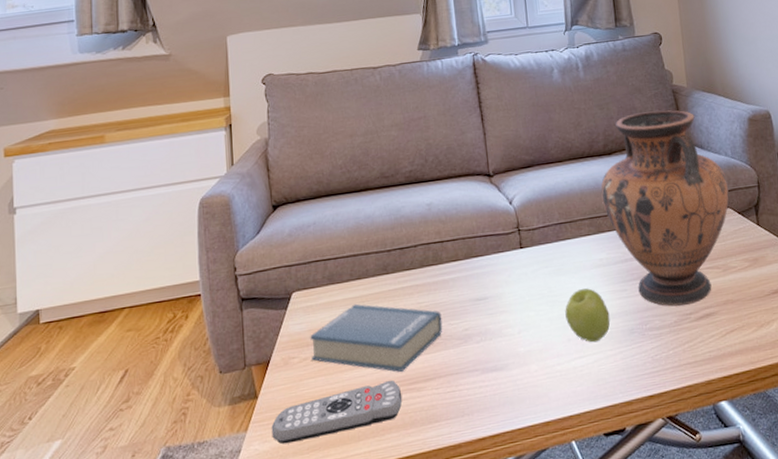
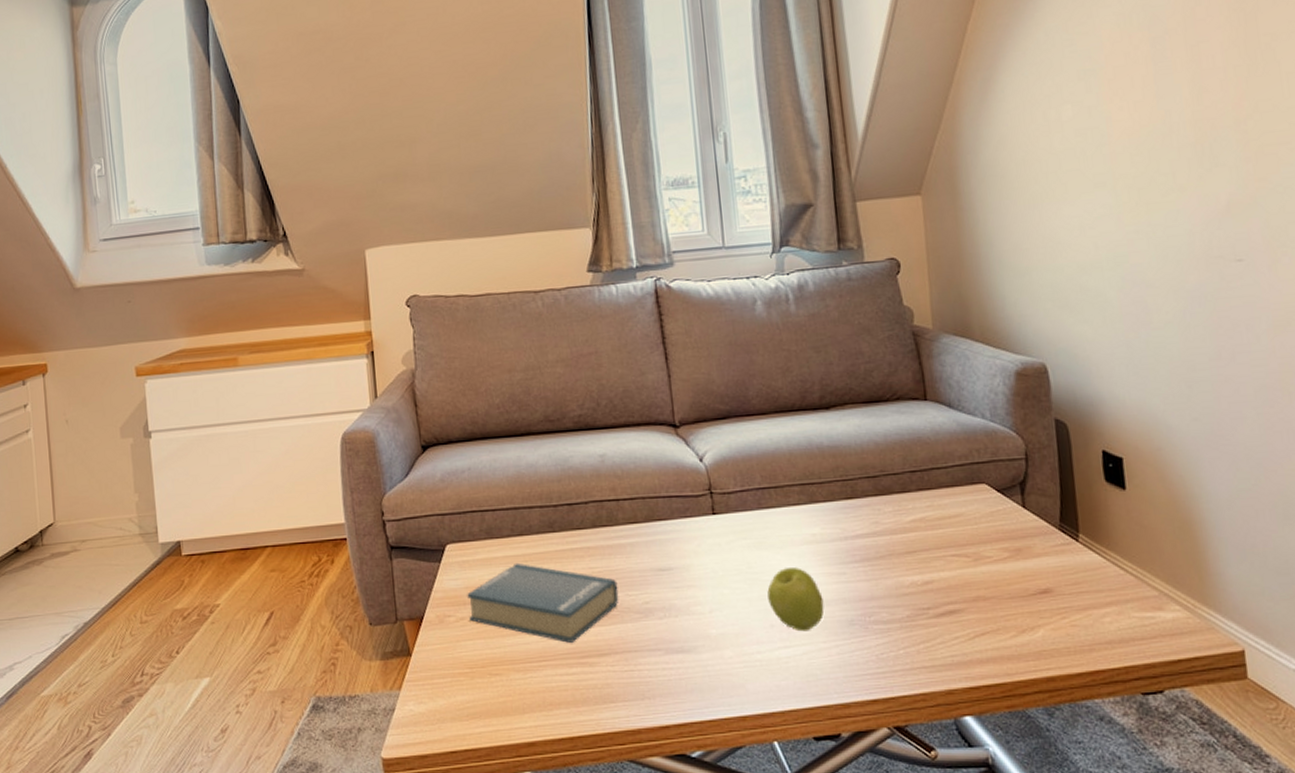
remote control: present [271,380,402,445] -> none [427,650,572,708]
vase: present [600,110,729,307] -> none [815,357,985,598]

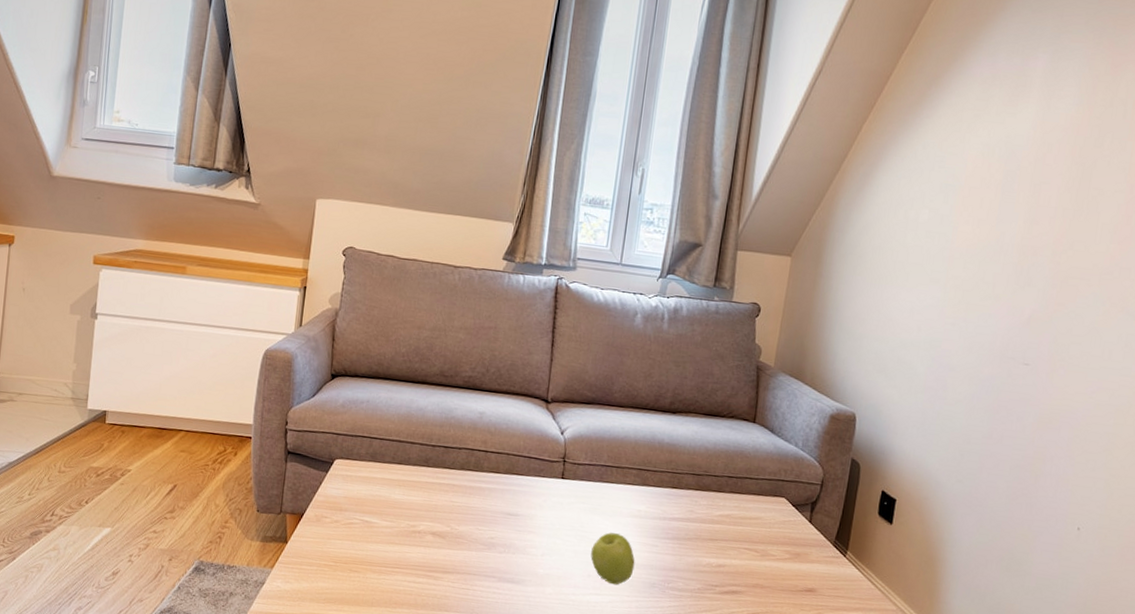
hardback book: present [467,562,619,643] -> none [342,485,472,558]

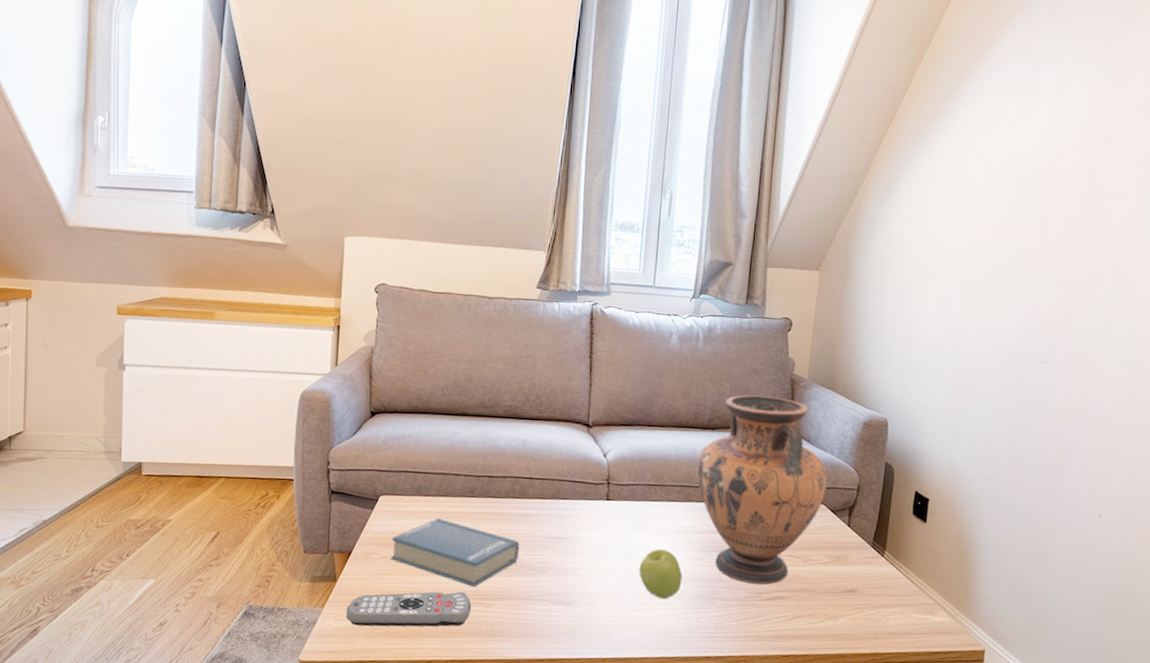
remote control: none [294,558,419,597] -> present [346,591,471,627]
hardback book: none [342,485,472,558] -> present [391,518,520,587]
vase: none [654,379,790,578] -> present [696,395,827,585]

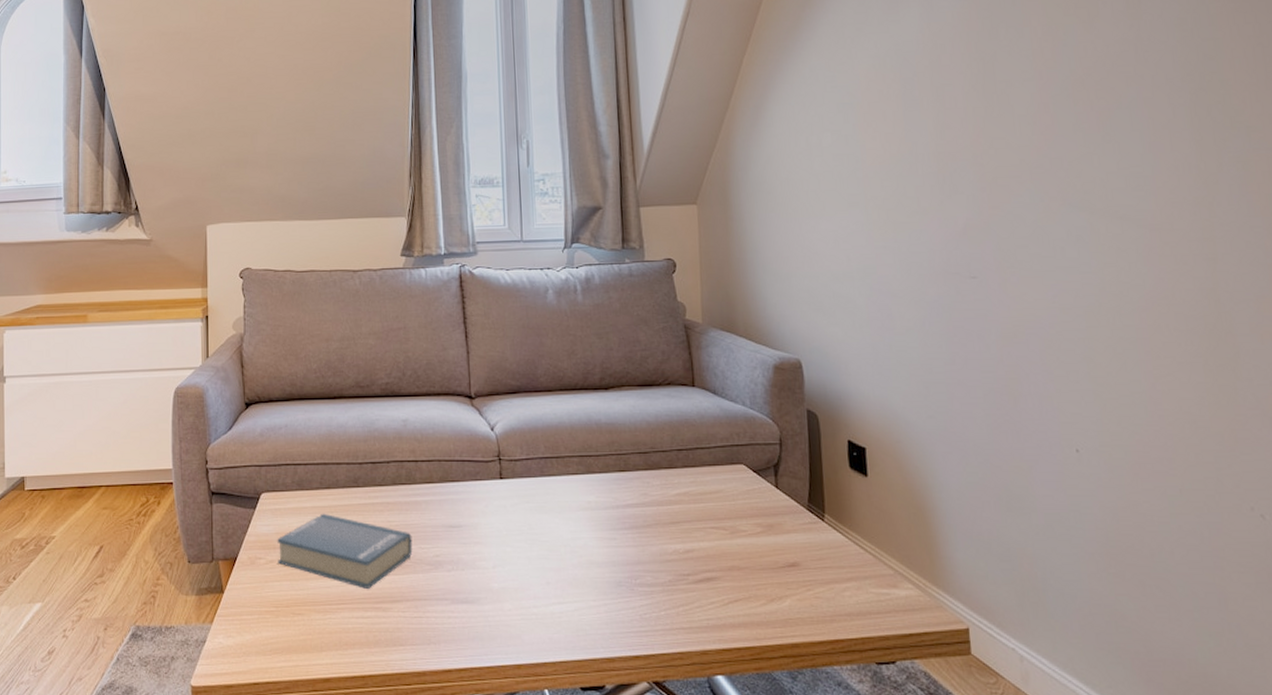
remote control: present [346,591,471,627] -> none [236,595,367,642]
apple: present [639,549,683,600] -> none [545,531,595,590]
vase: present [696,395,827,585] -> none [594,346,744,564]

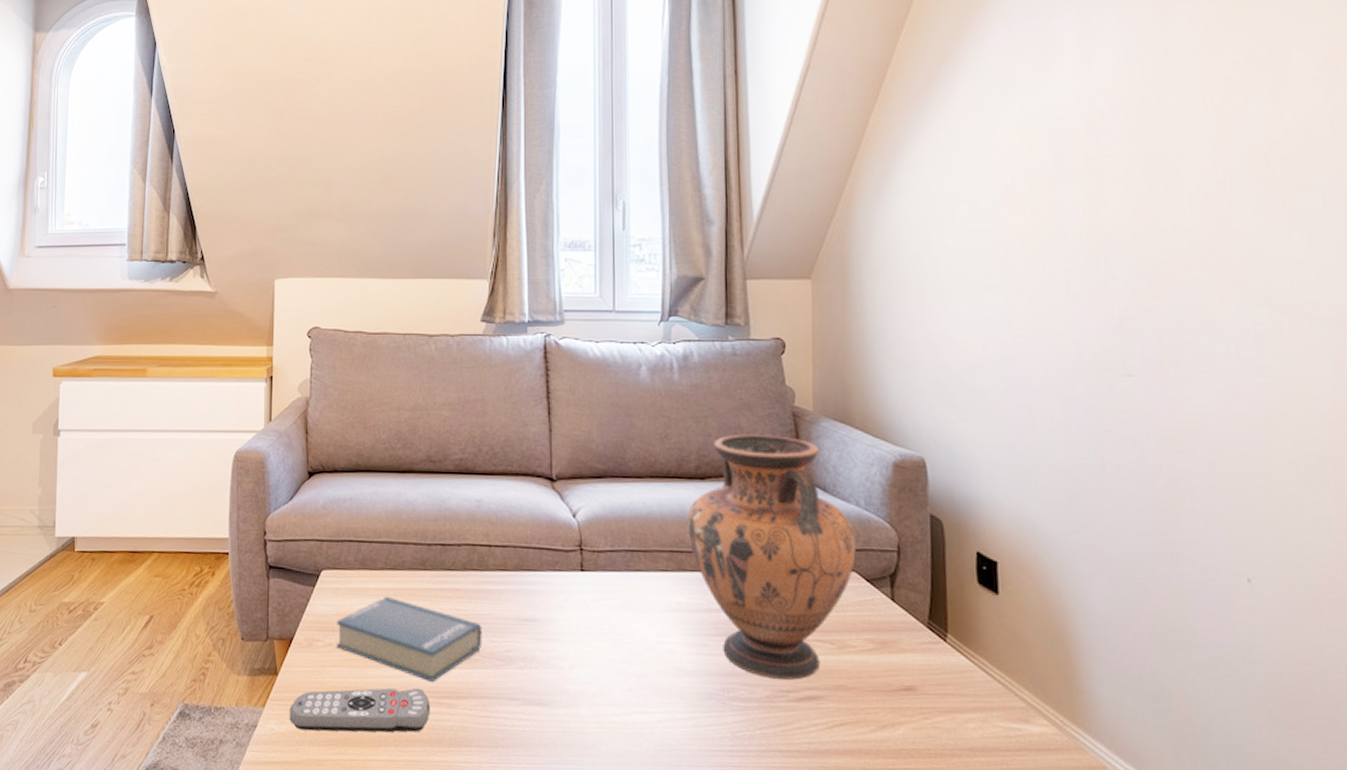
remote control: none [236,595,367,642] -> present [289,687,430,733]
vase: none [594,346,744,564] -> present [687,434,856,680]

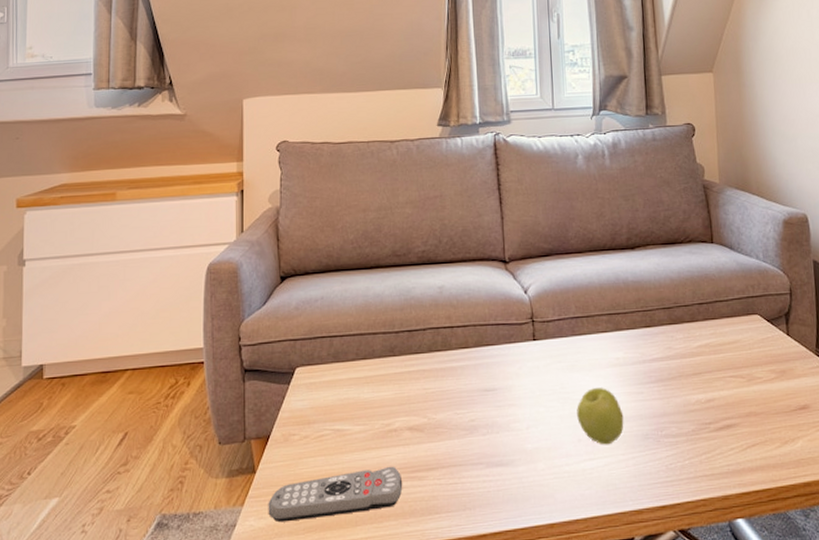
hardback book: present [336,596,482,682] -> none [312,384,448,458]
apple: none [628,633,684,699] -> present [577,388,624,445]
vase: present [687,434,856,680] -> none [621,206,758,414]

